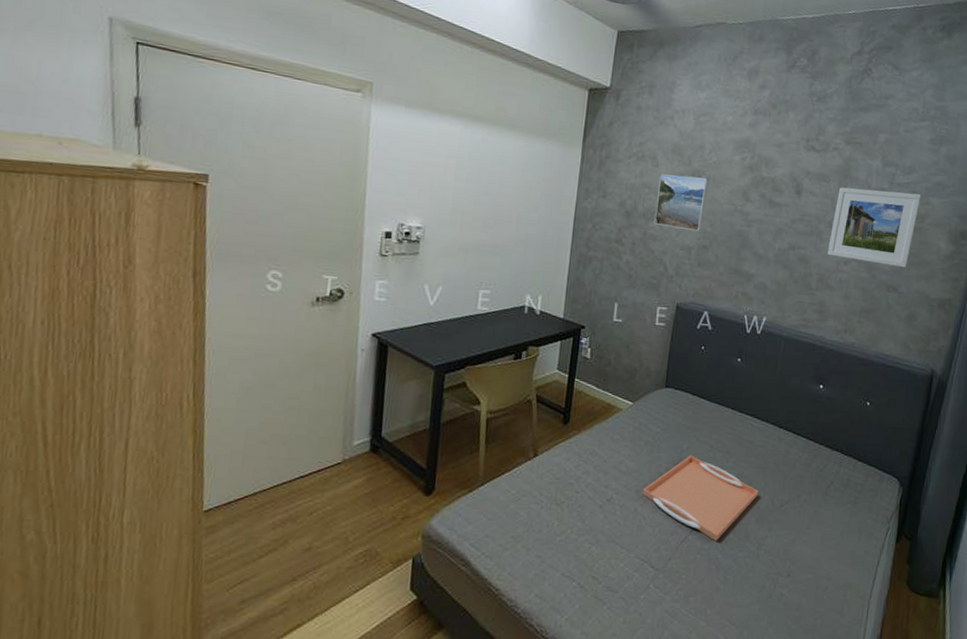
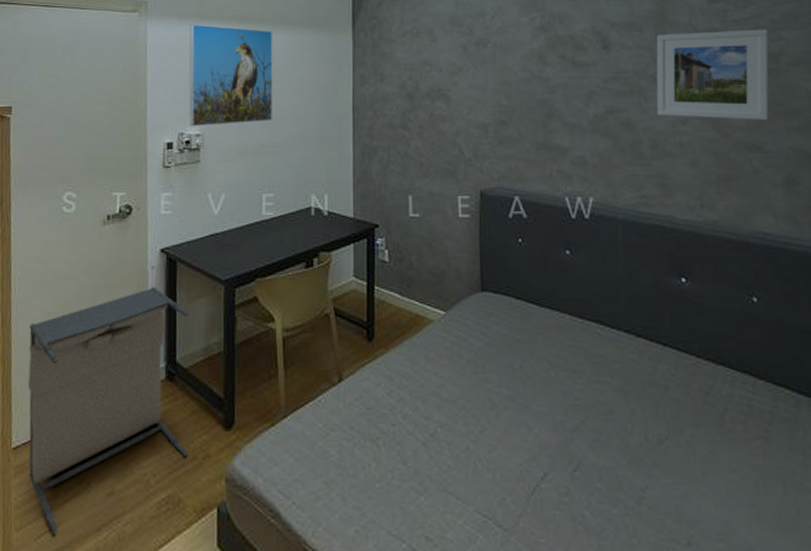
laundry hamper: none [222,368,397,584] -> present [28,287,188,534]
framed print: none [410,114,505,223] -> present [189,24,273,127]
serving tray: present [643,455,759,541] -> none [473,375,625,492]
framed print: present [654,174,709,232] -> none [439,47,496,106]

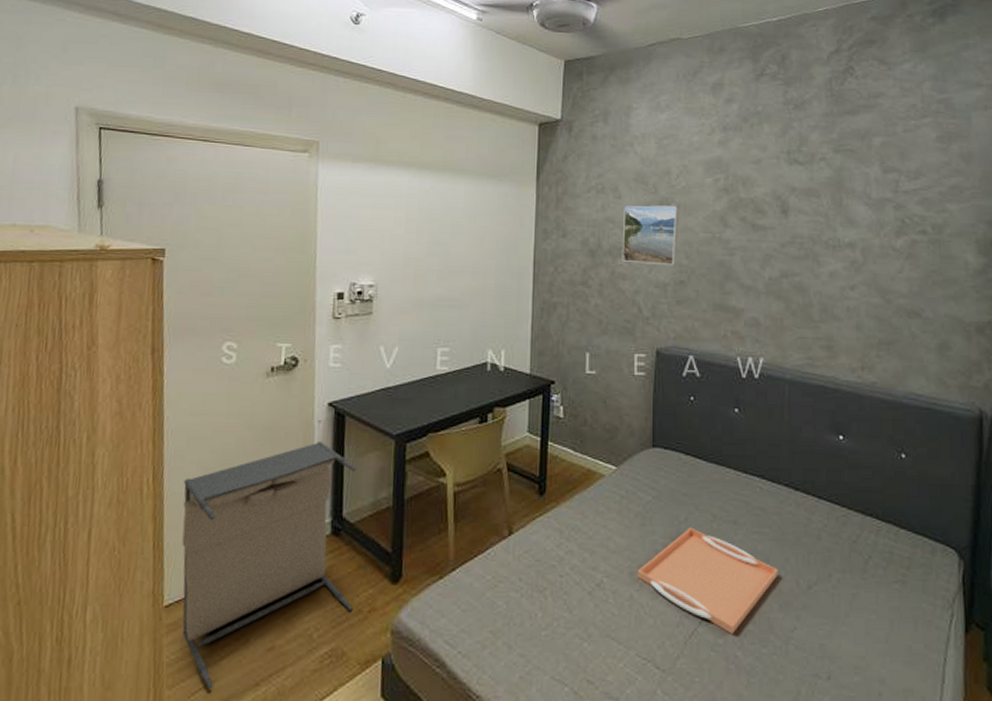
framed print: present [189,24,273,127] -> none [361,168,454,277]
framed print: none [439,47,496,106] -> present [622,205,679,266]
serving tray: none [473,375,625,492] -> present [638,527,778,634]
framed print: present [656,29,769,121] -> none [828,200,935,289]

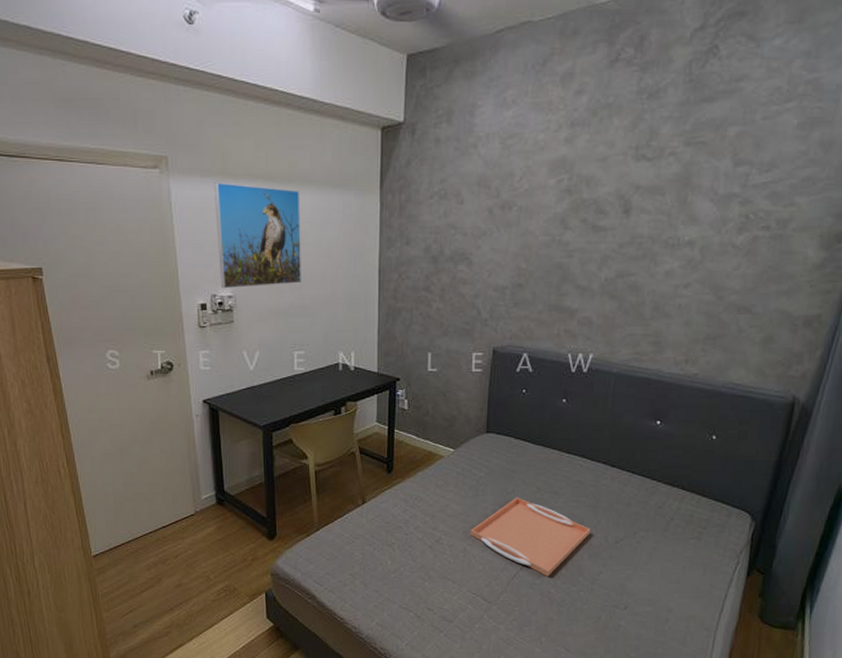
laundry hamper: present [181,442,356,690] -> none [92,432,239,613]
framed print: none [361,168,454,277] -> present [214,182,301,289]
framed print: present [622,205,679,266] -> none [463,210,521,270]

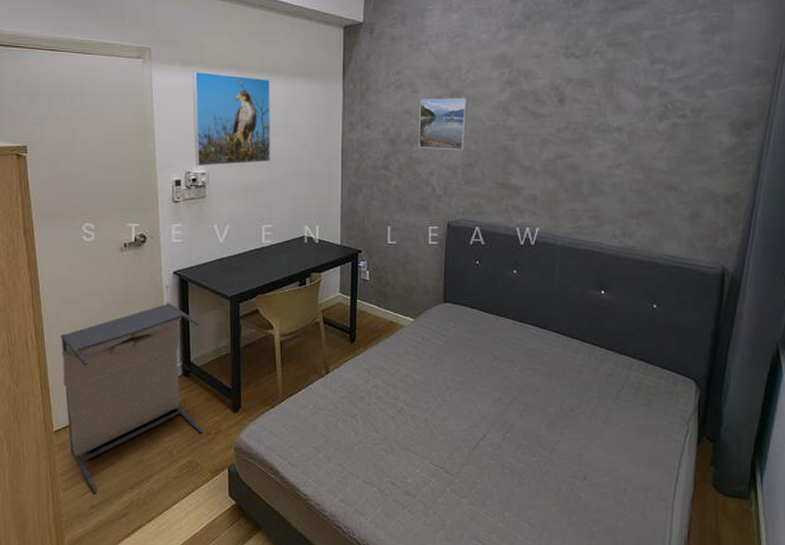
laundry hamper: none [92,432,239,613] -> present [61,303,203,492]
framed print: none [463,210,521,270] -> present [418,98,468,151]
serving tray: present [471,497,591,576] -> none [431,366,546,447]

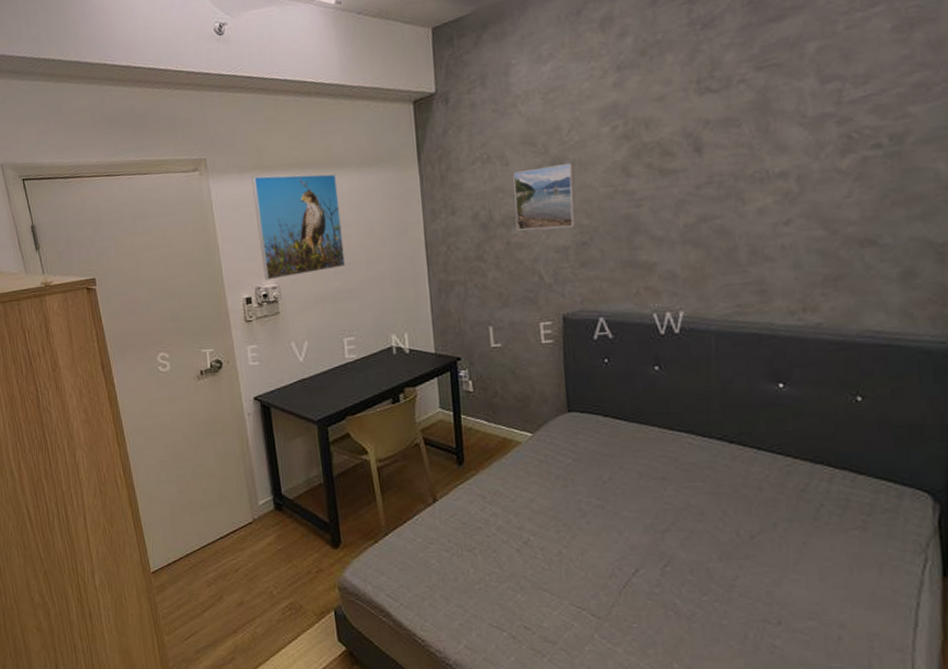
laundry hamper: present [61,303,203,492] -> none [148,432,303,636]

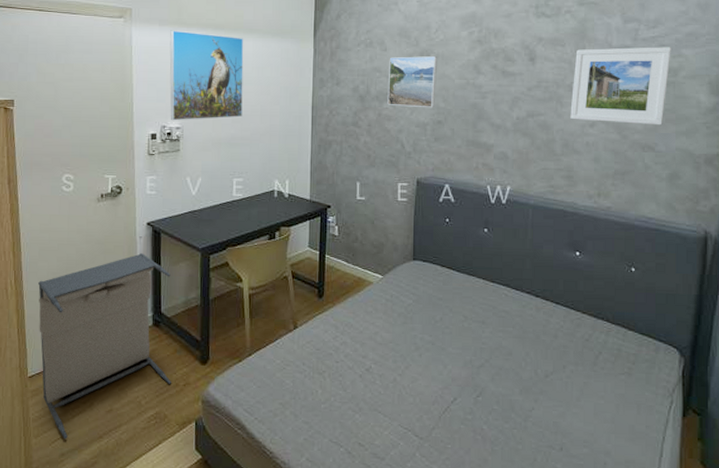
laundry hamper: none [148,432,303,636] -> present [38,253,171,440]
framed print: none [755,106,893,219] -> present [570,47,671,126]

